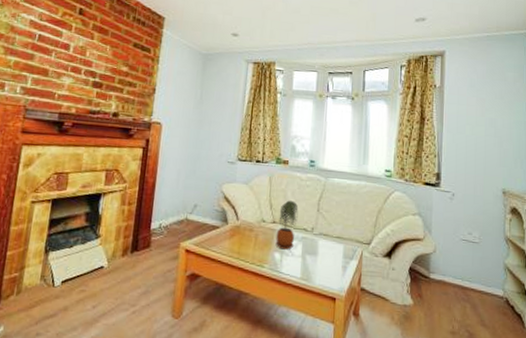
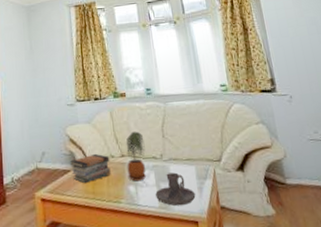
book stack: none [220,215,261,243] -> present [70,153,111,184]
candle holder: none [299,247,339,281] -> present [155,172,196,206]

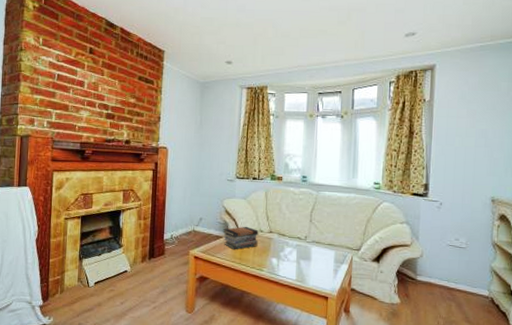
potted plant: present [126,131,147,182] -> none [272,212,293,256]
candle holder: present [155,172,196,206] -> none [294,253,331,282]

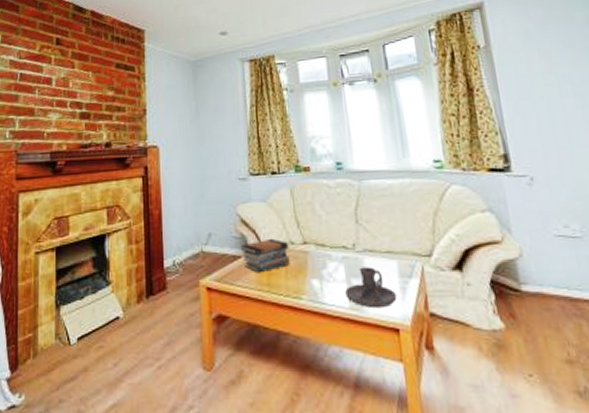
candle holder: none [294,253,331,282] -> present [345,267,397,309]

